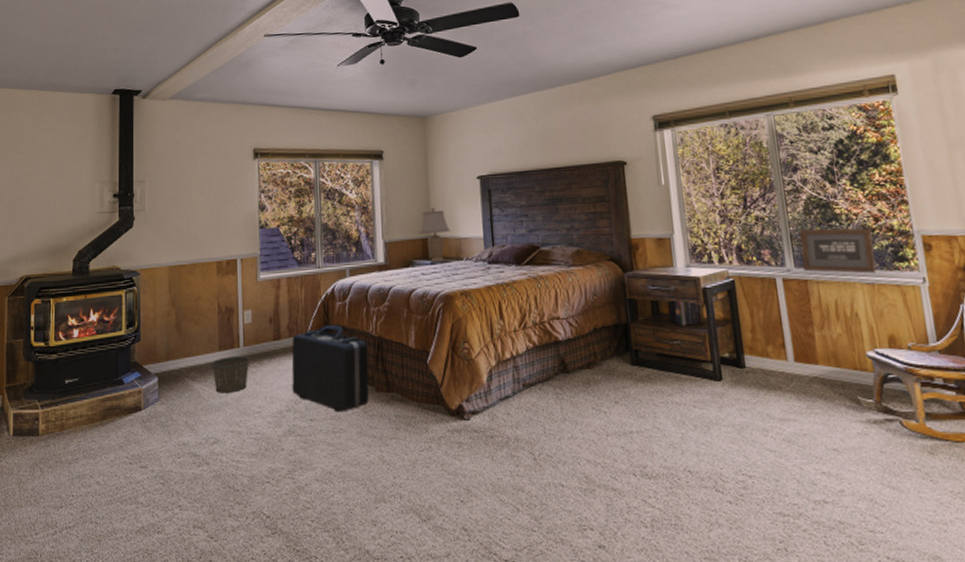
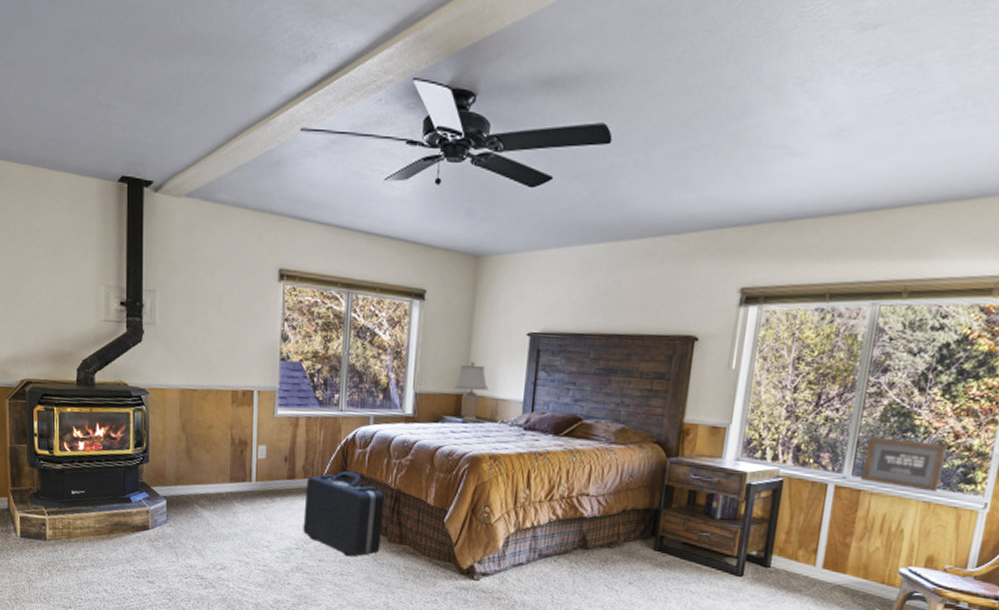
basket: present [211,356,251,393] -> none [221,489,262,525]

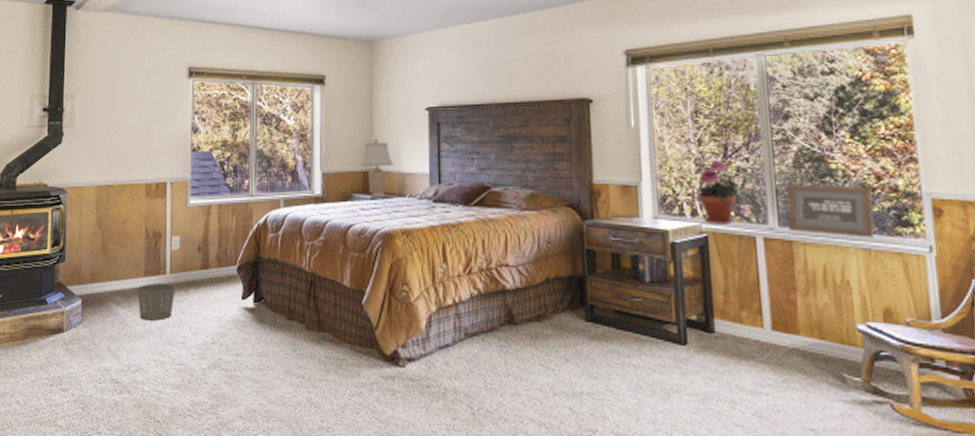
basket: none [221,489,262,525] -> present [136,283,177,321]
suitcase: present [303,470,385,557] -> none [219,256,300,349]
potted plant: none [782,409,824,471] -> present [698,161,739,225]

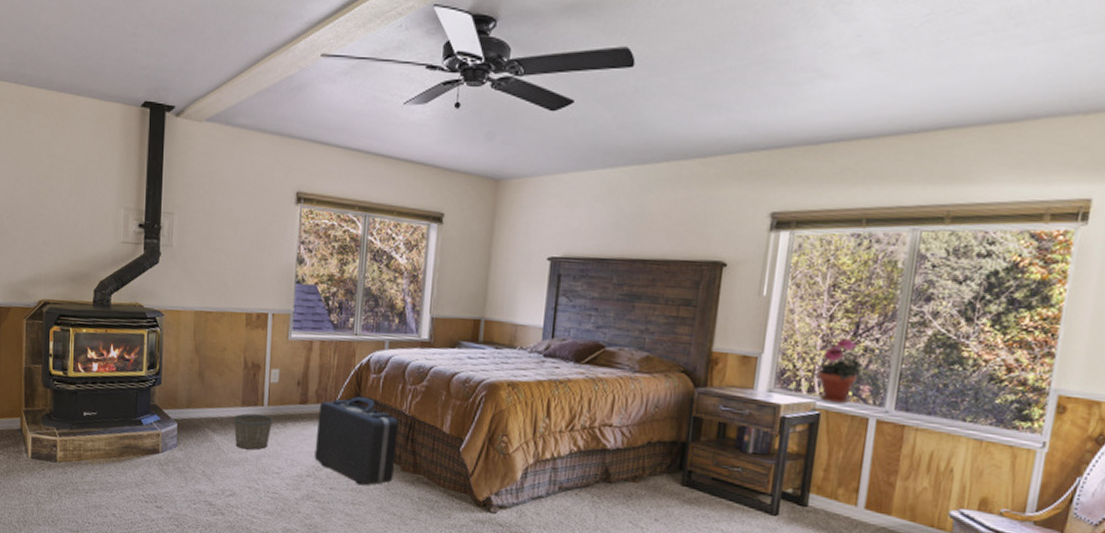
suitcase: none [219,256,300,349] -> present [314,396,399,486]
table lamp: present [360,139,394,200] -> none [471,286,508,350]
picture frame: present [787,184,875,238] -> none [905,368,1000,429]

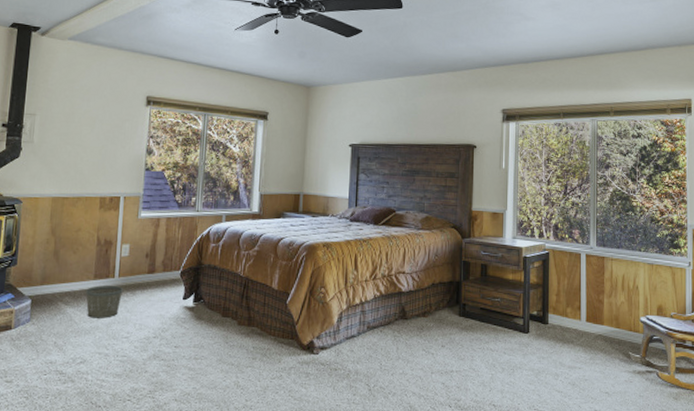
suitcase: present [314,396,399,486] -> none [161,263,235,342]
books: present [735,425,777,456] -> none [494,265,522,287]
potted plant: present [818,338,863,404] -> none [545,197,573,244]

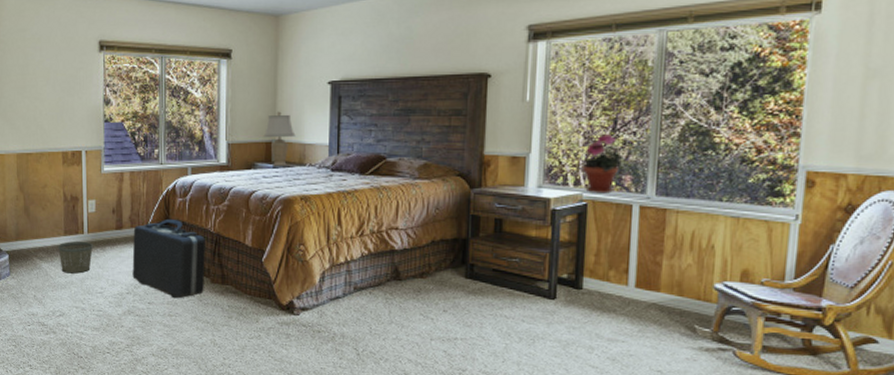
suitcase: none [161,263,235,342] -> present [132,218,205,299]
table lamp: none [292,167,321,218] -> present [263,111,296,169]
potted plant: none [545,197,573,244] -> present [583,134,624,194]

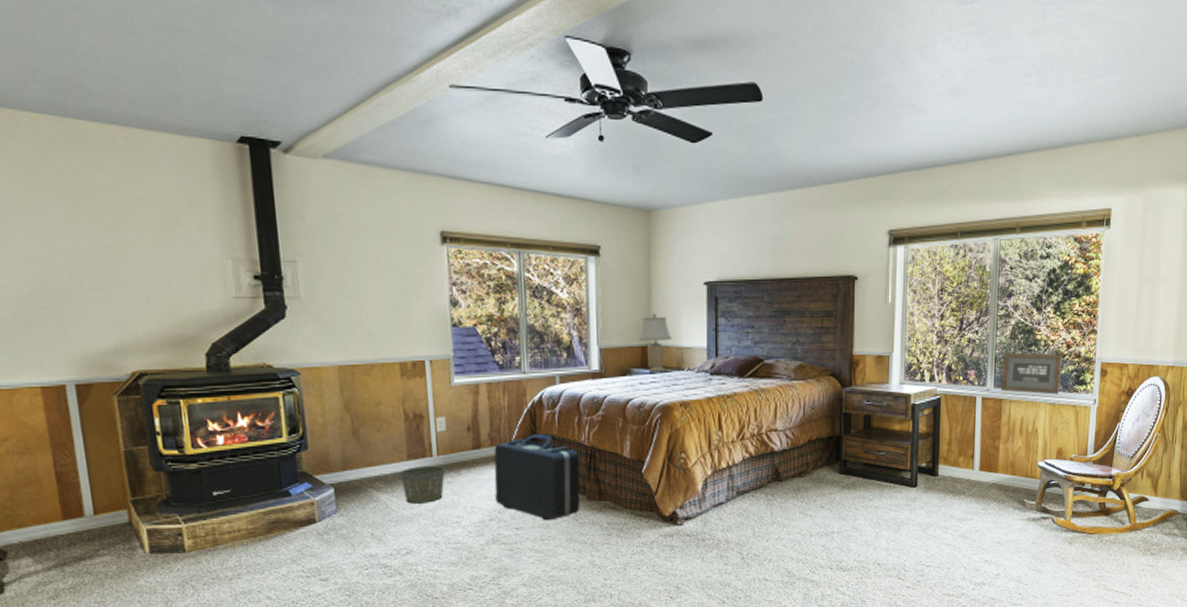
potted plant: present [583,134,624,194] -> none [936,333,969,388]
picture frame: none [665,156,751,207] -> present [1001,352,1063,395]

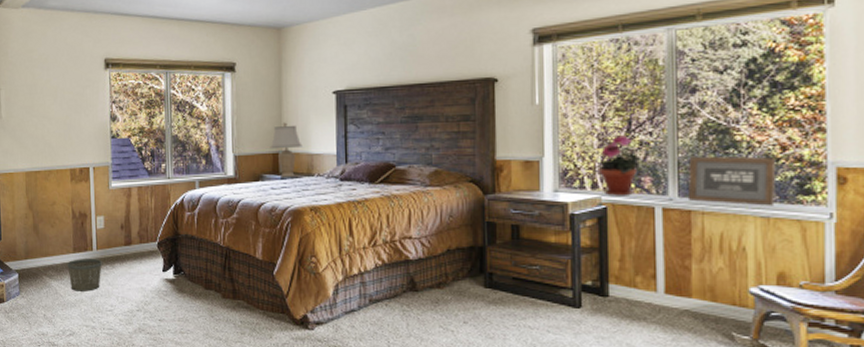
suitcase: present [494,433,580,521] -> none [142,233,216,315]
potted plant: none [936,333,969,388] -> present [599,135,641,196]

